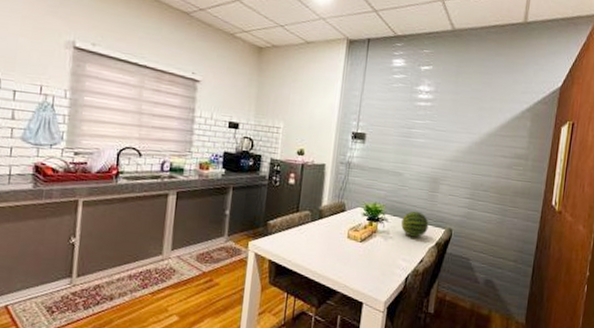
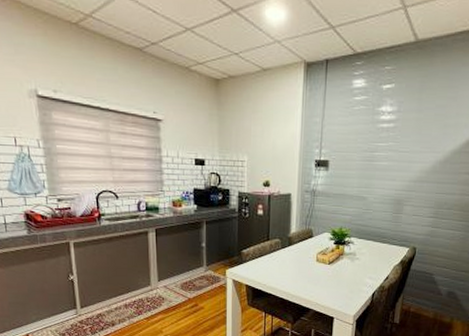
fruit: present [401,211,429,238] -> none [367,232,394,257]

